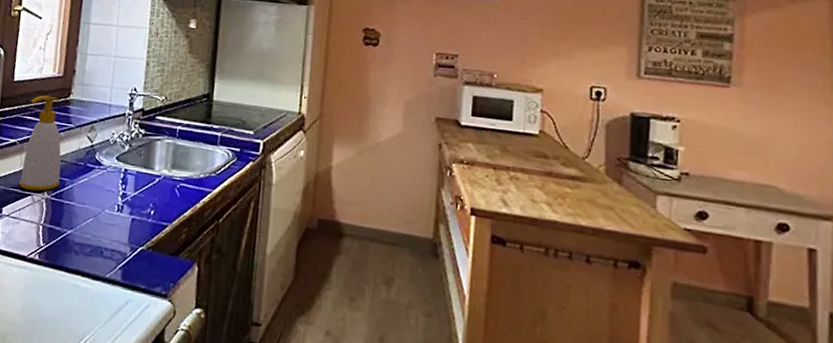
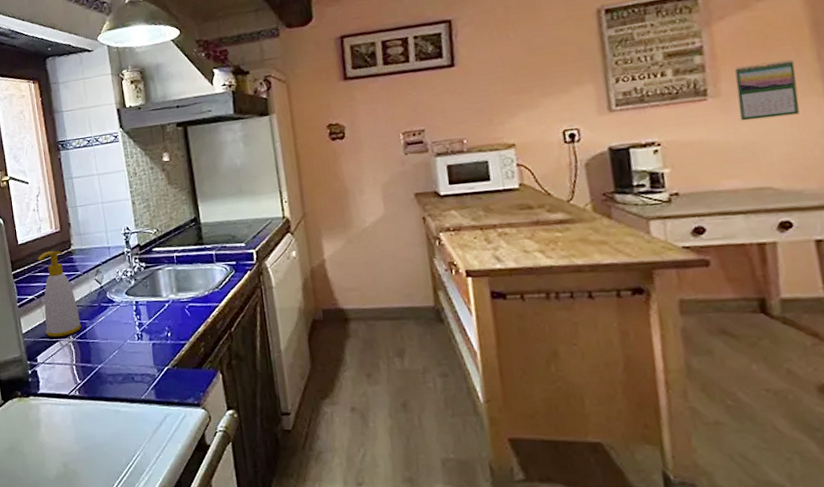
calendar: none [757,61,814,121] -> present [734,59,800,121]

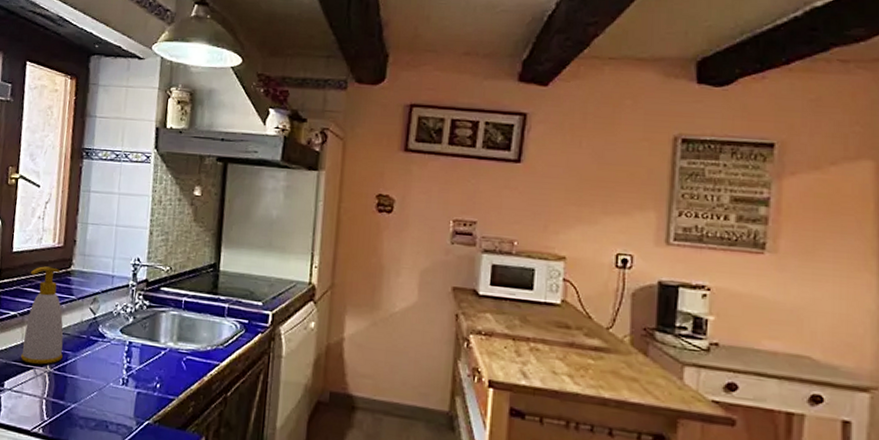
calendar: present [734,59,800,121] -> none [792,226,854,288]

